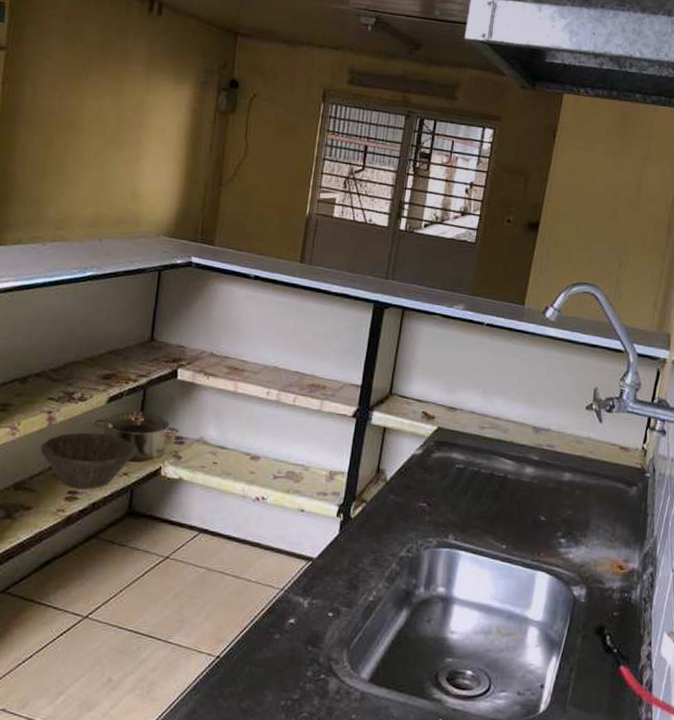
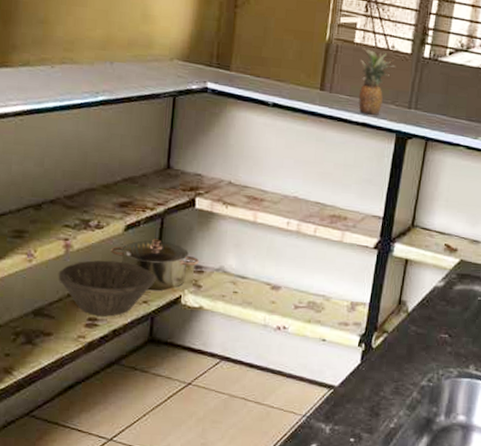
fruit: none [337,221,374,286] -> present [358,47,396,115]

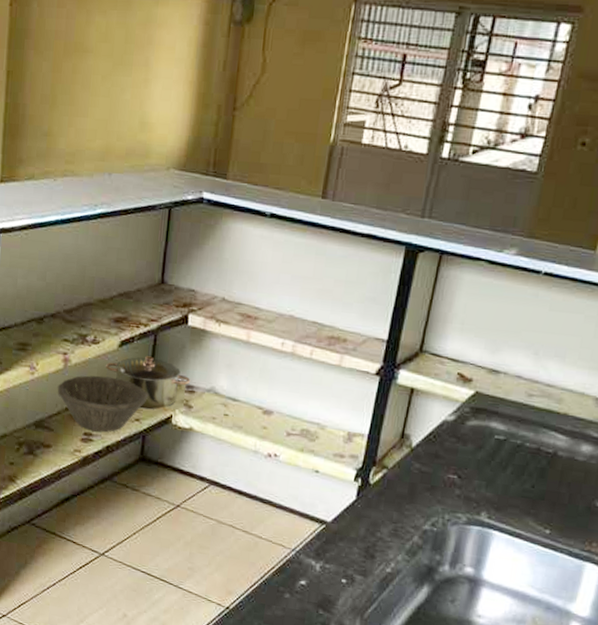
fruit: present [358,47,396,115] -> none [363,148,409,226]

